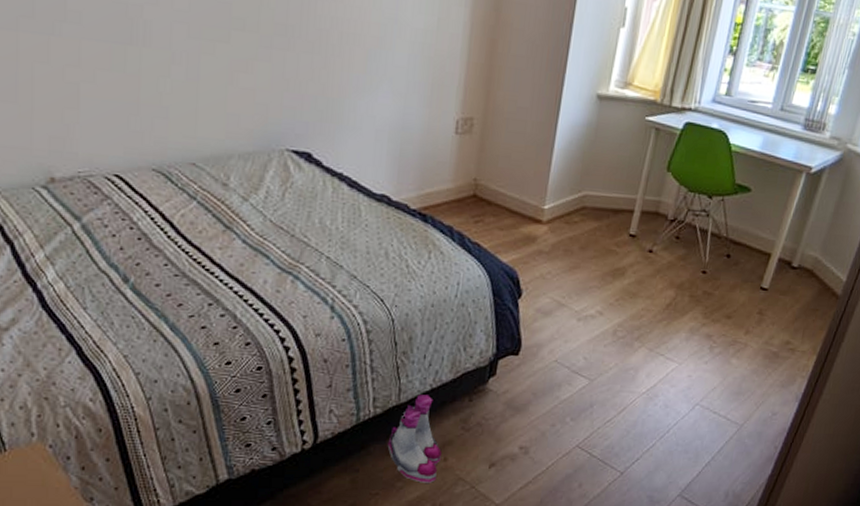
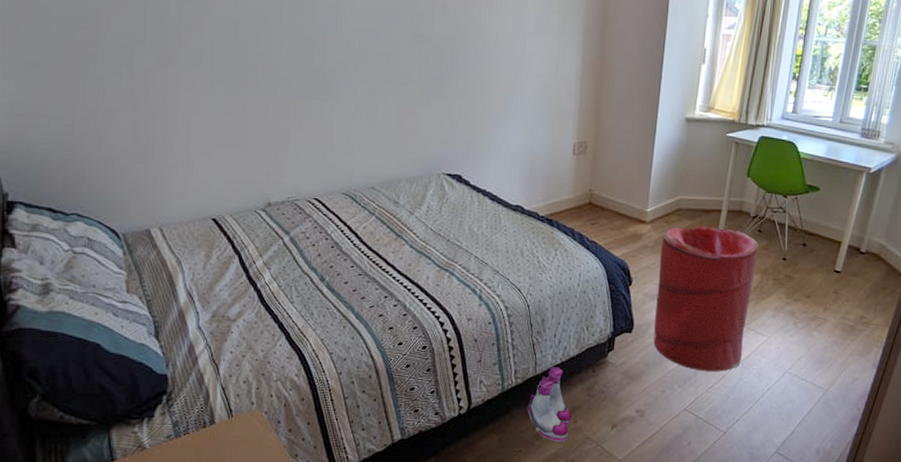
laundry hamper: none [544,228,675,403] -> present [653,225,759,372]

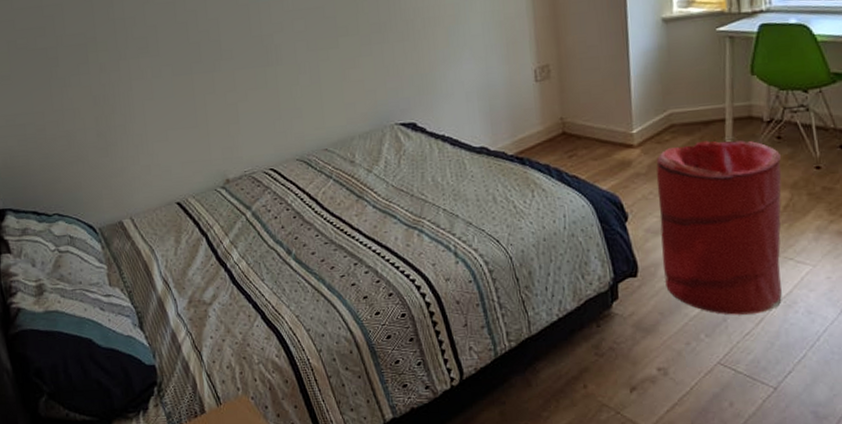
boots: present [527,367,572,442] -> none [527,324,581,412]

